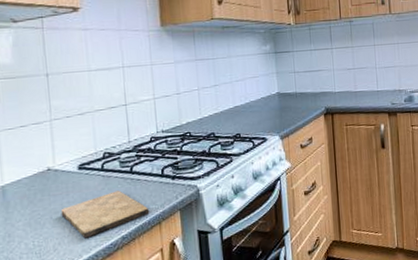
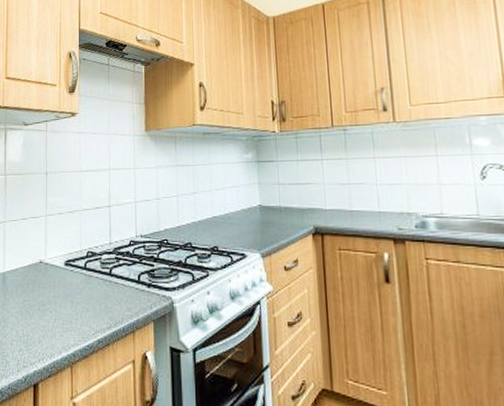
cutting board: present [60,191,150,238] -> none [47,292,125,336]

